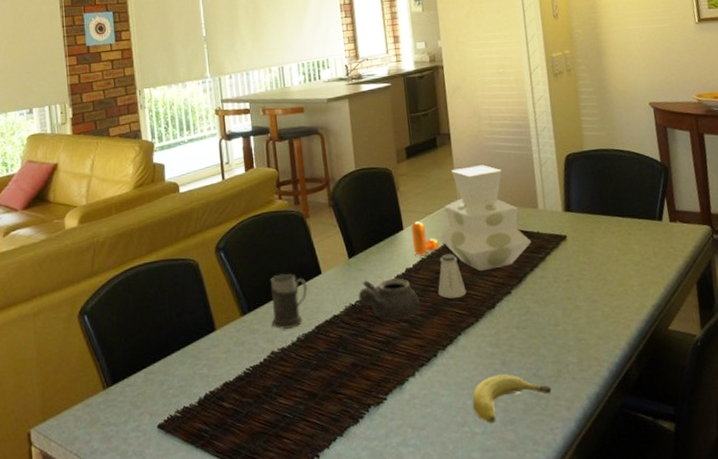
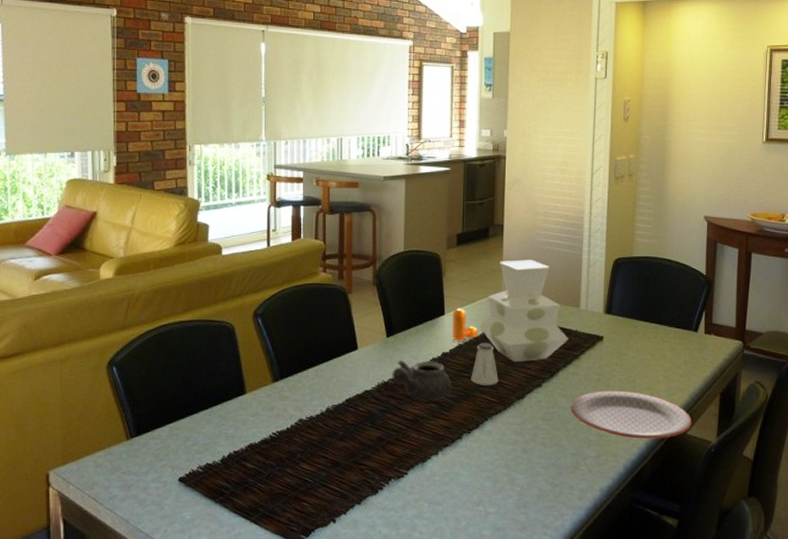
mug: present [270,273,308,329] -> none [303,345,343,399]
fruit: present [472,374,552,423] -> none [490,461,567,505]
plate: none [543,290,672,340] -> present [571,390,692,439]

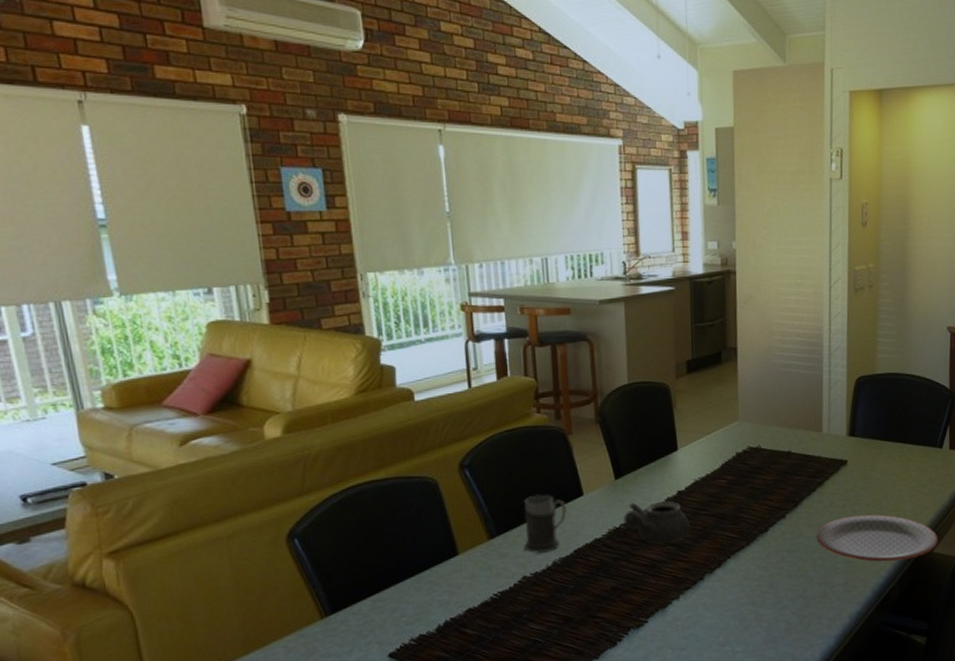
mug: none [303,345,343,399] -> present [524,494,568,553]
pepper shaker: present [452,308,478,341] -> none [686,442,716,478]
saltshaker: present [471,342,499,385] -> none [710,476,740,522]
vase: present [479,260,569,362] -> none [716,384,812,494]

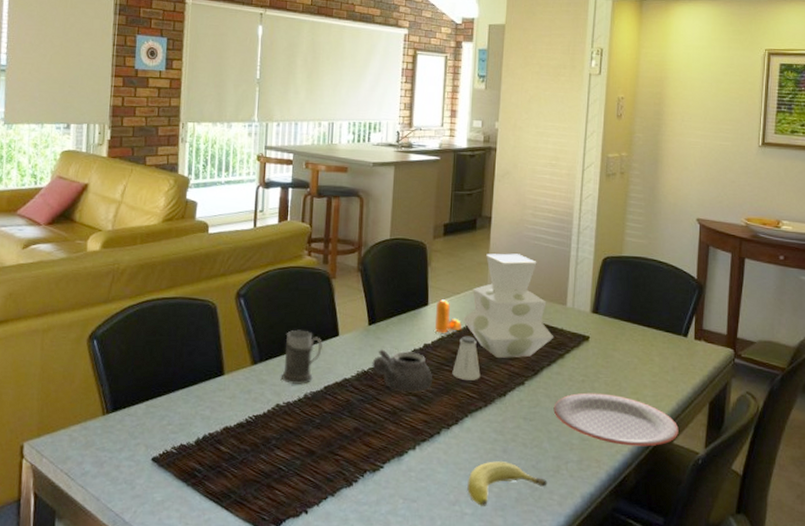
pepper shaker: none [686,442,716,478] -> present [434,299,462,333]
saltshaker: none [710,476,740,522] -> present [452,336,481,380]
vase: none [716,384,812,494] -> present [463,253,554,358]
fruit: none [736,595,815,642] -> present [467,461,547,506]

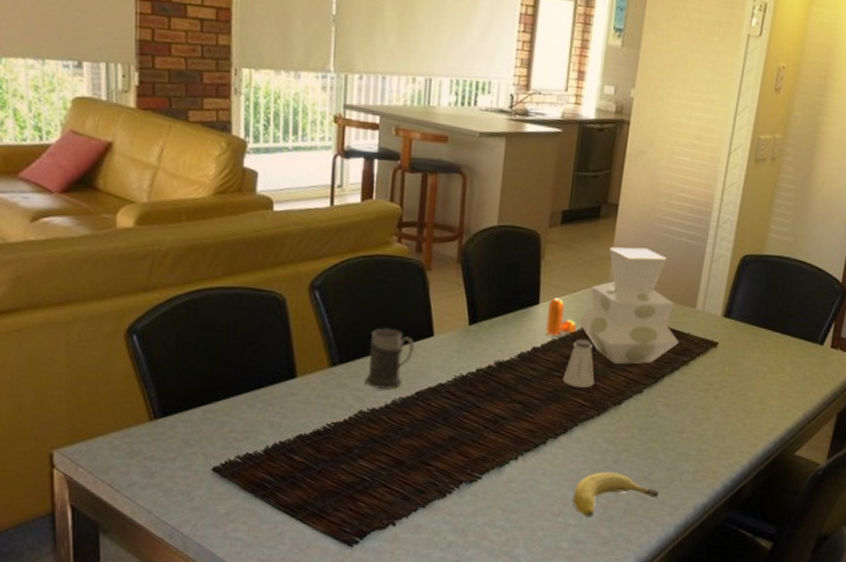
teapot: present [372,349,433,393] -> none [471,352,541,400]
plate: present [553,392,679,447] -> none [672,402,803,458]

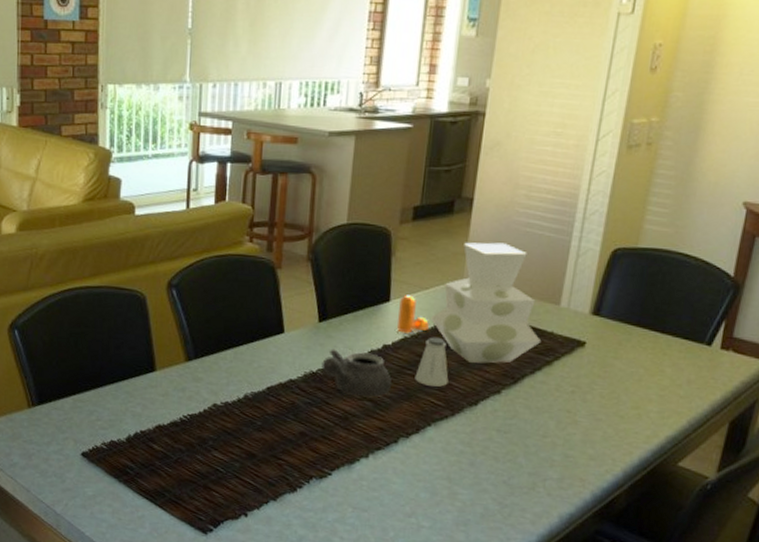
mug: present [366,328,415,389] -> none [219,325,266,384]
teapot: none [471,352,541,400] -> present [321,349,392,398]
fruit: present [573,472,659,517] -> none [426,474,520,520]

